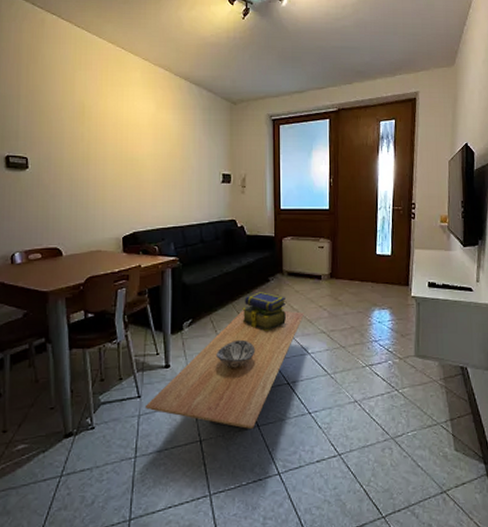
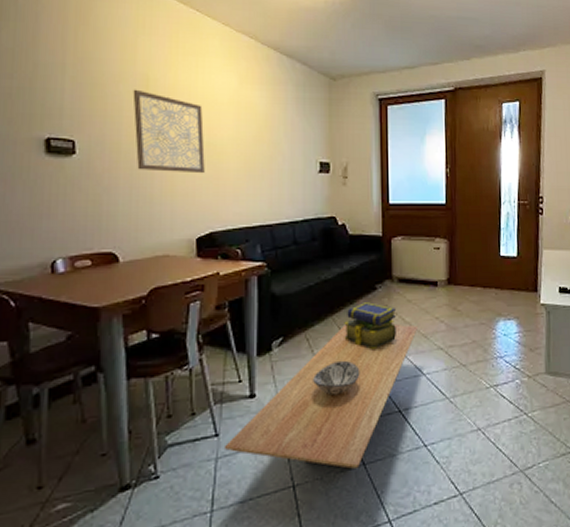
wall art: none [72,115,129,184] -> present [132,89,205,174]

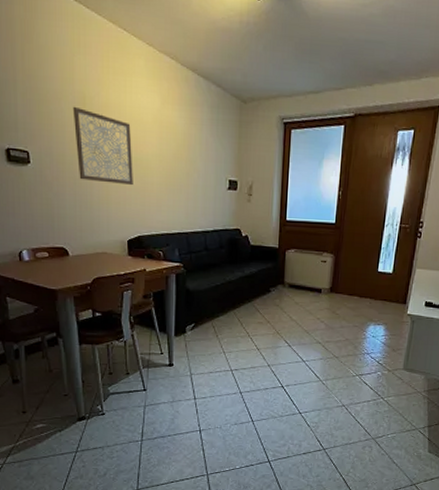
coffee table: present [224,324,418,470] -> none [150,317,302,424]
decorative bowl: present [313,360,360,396] -> none [217,345,254,370]
stack of books: present [344,301,396,350] -> none [242,300,285,339]

